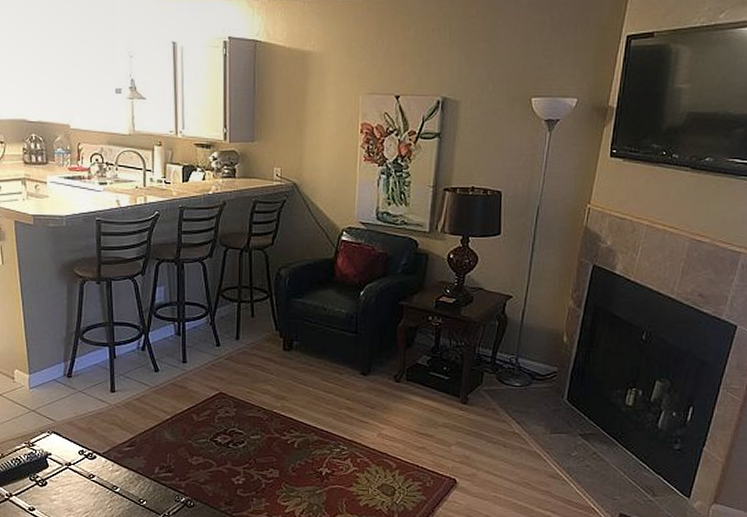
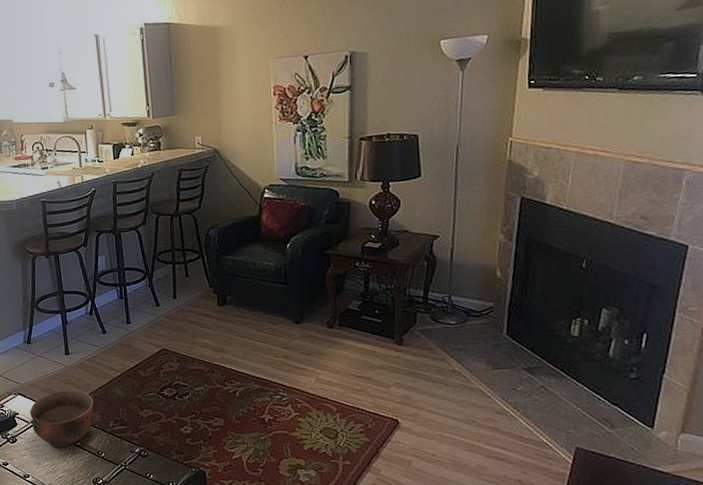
bowl: none [64,431,139,494] -> present [29,390,95,448]

